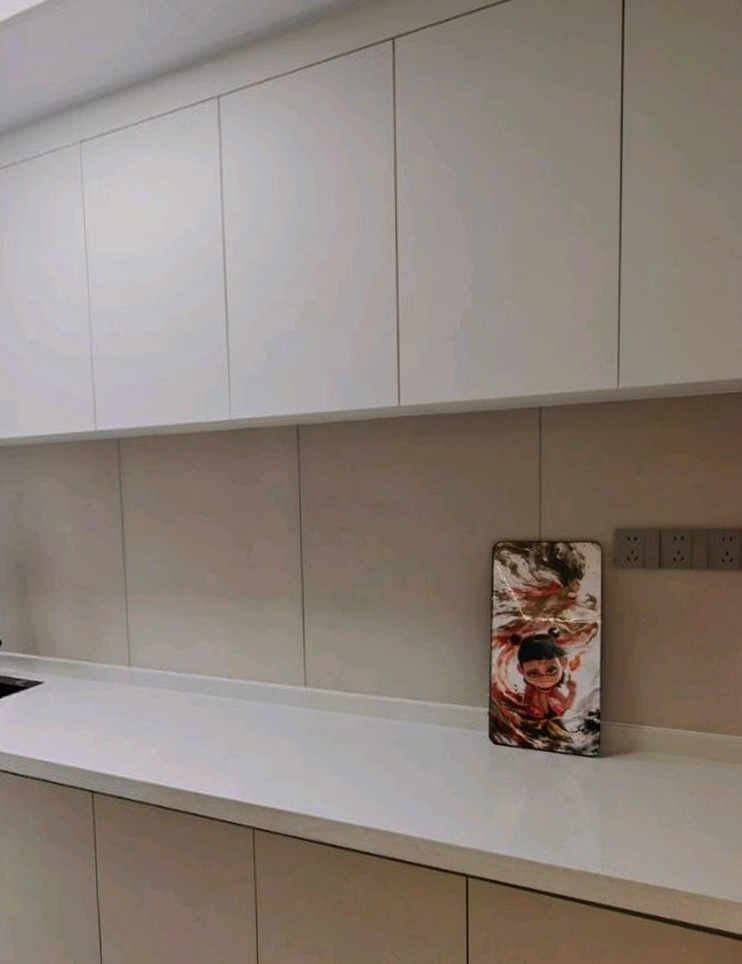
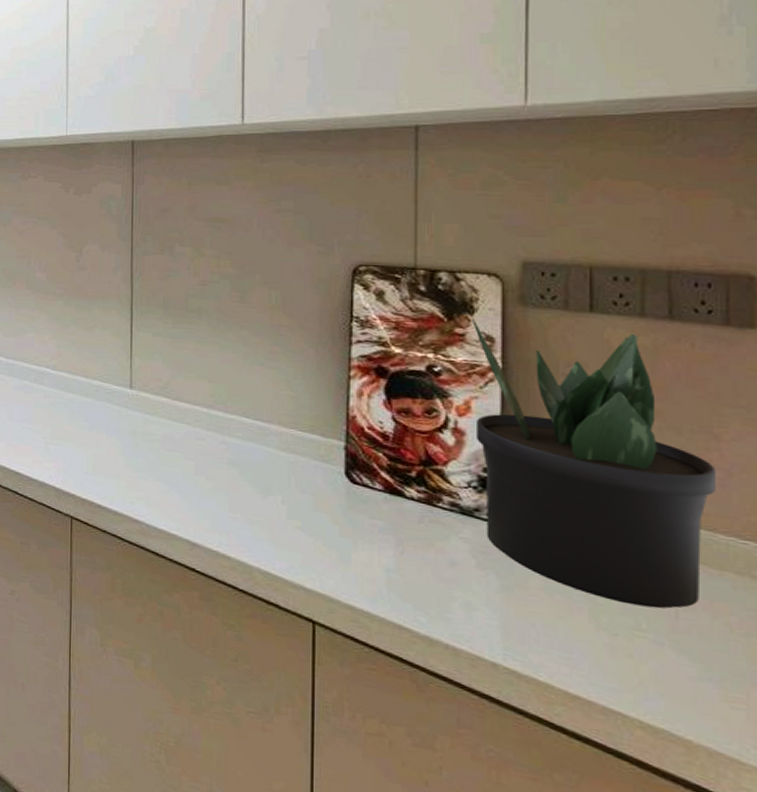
planter: none [580,581,732,804] -> present [471,316,715,609]

